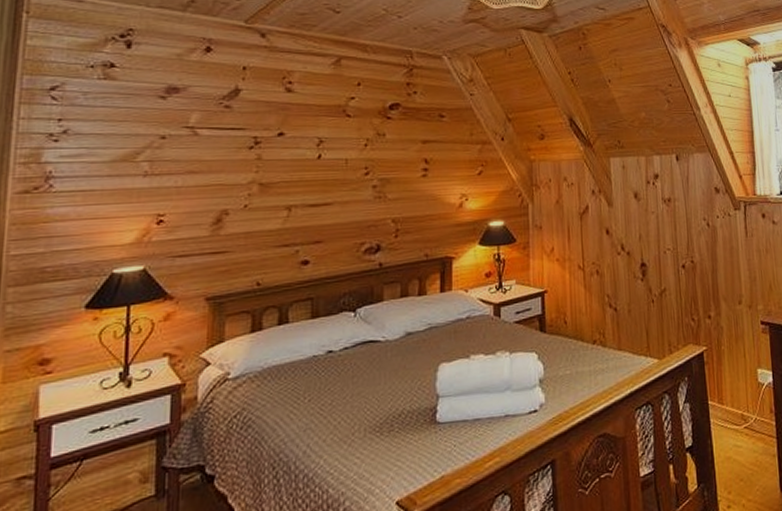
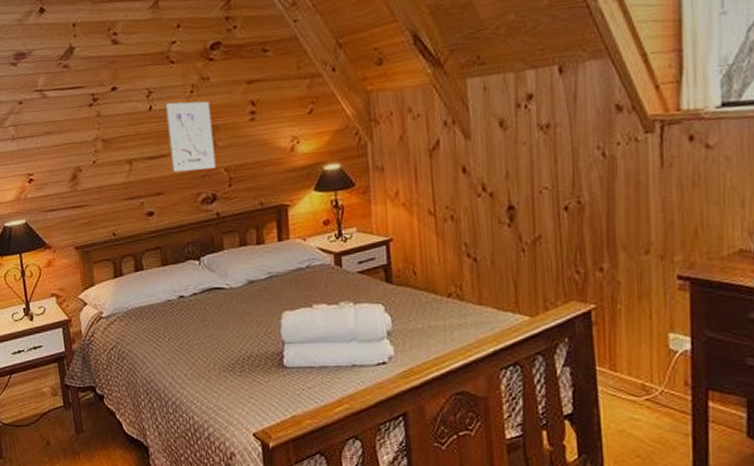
wall art: none [335,153,383,221] -> present [165,101,216,172]

